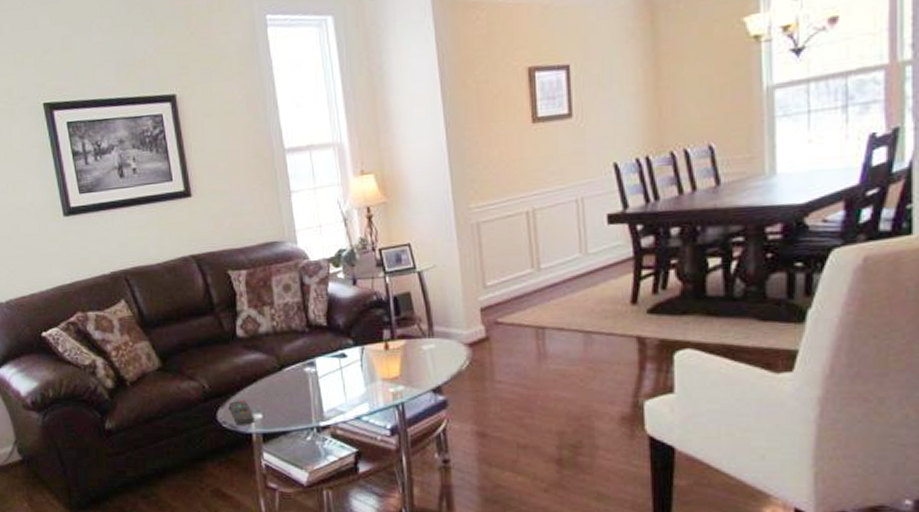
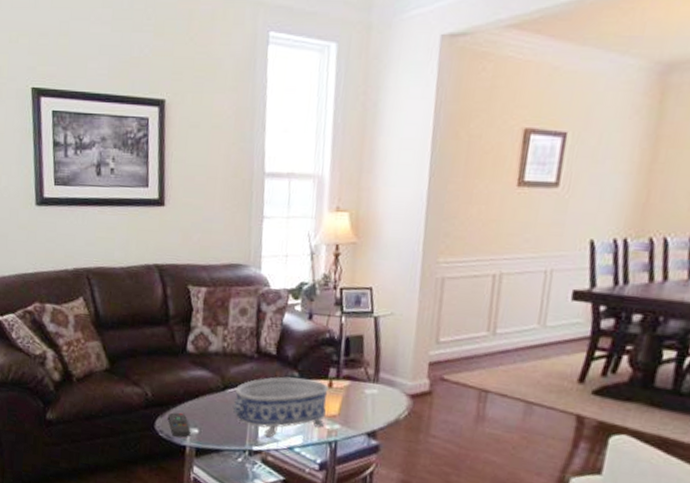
decorative bowl: none [292,345,387,411] -> present [232,376,329,438]

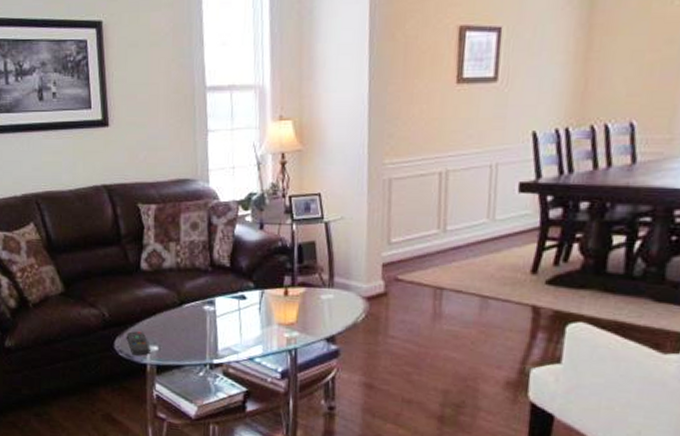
decorative bowl: present [232,376,329,438] -> none [190,288,285,350]

